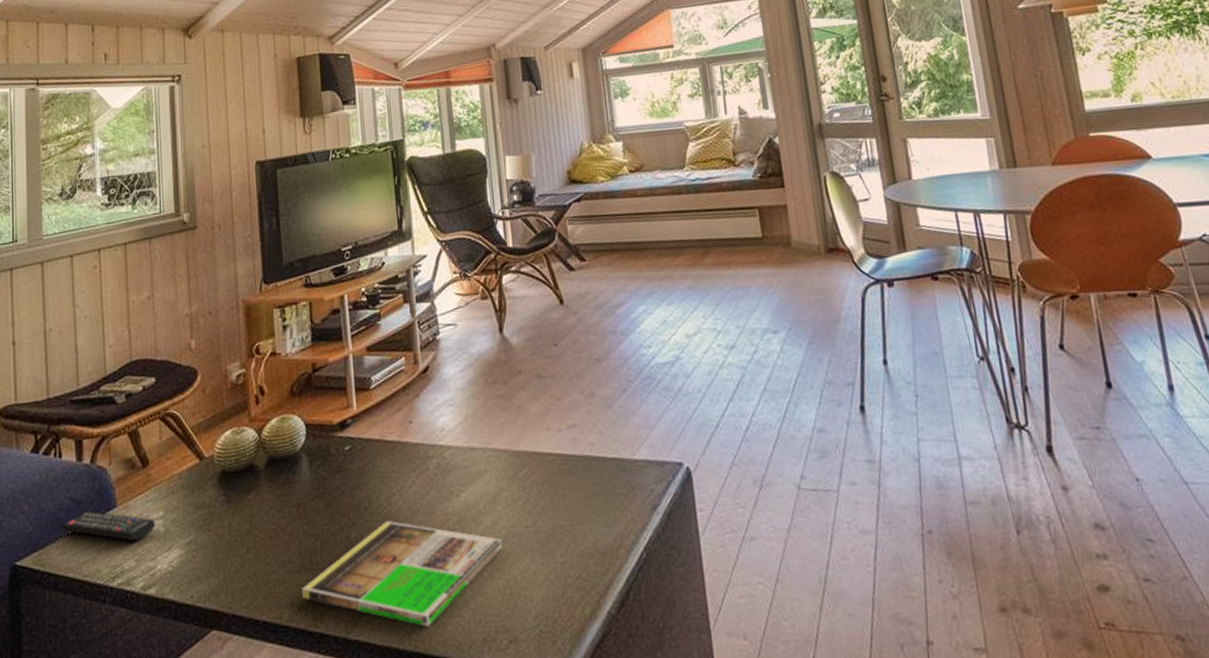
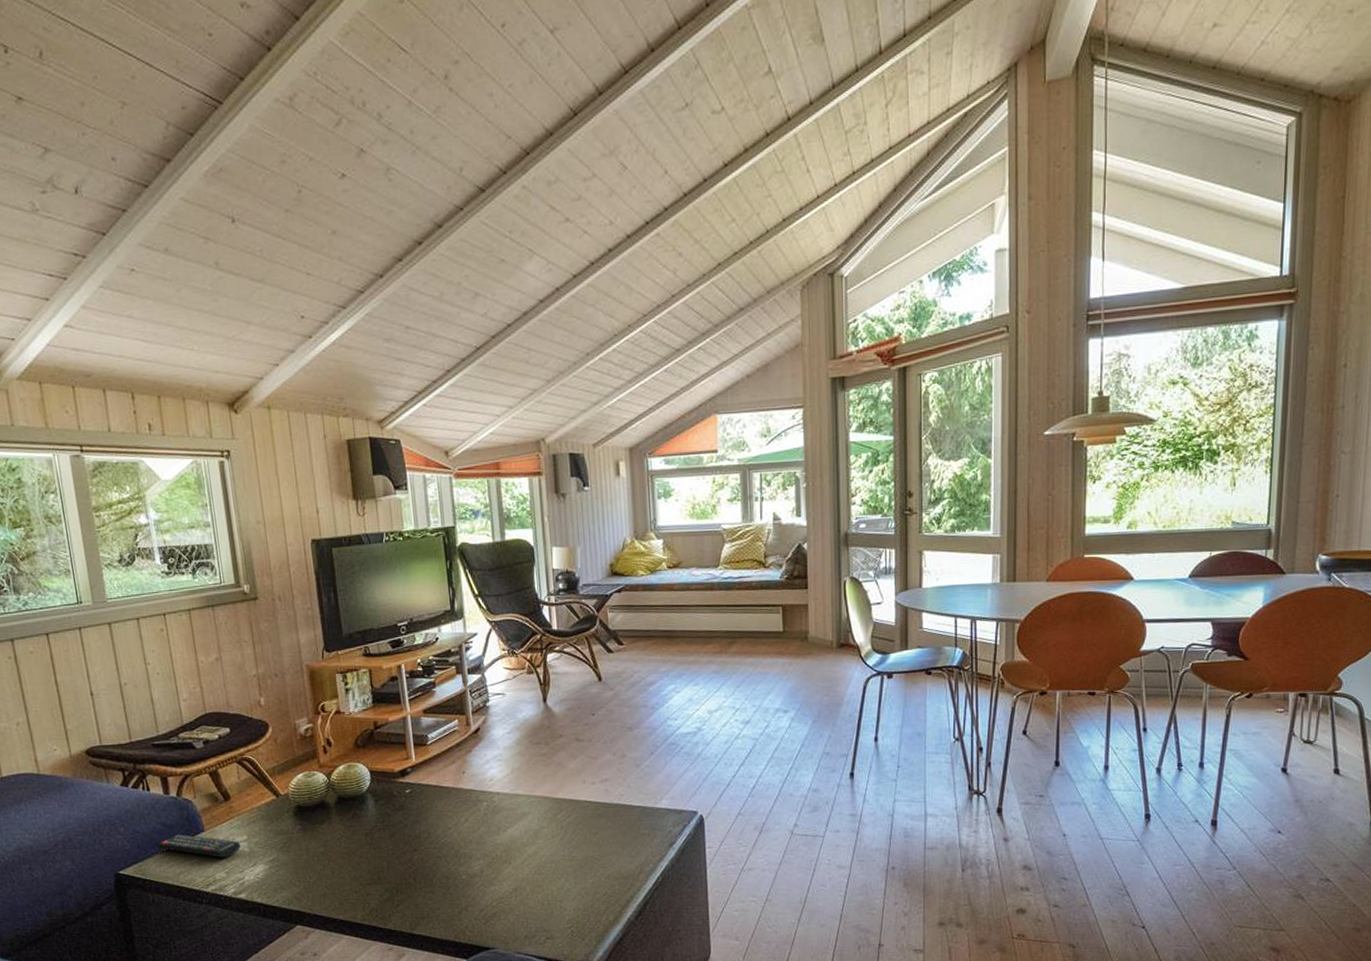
magazine: present [302,521,502,627] -> none [372,848,542,926]

